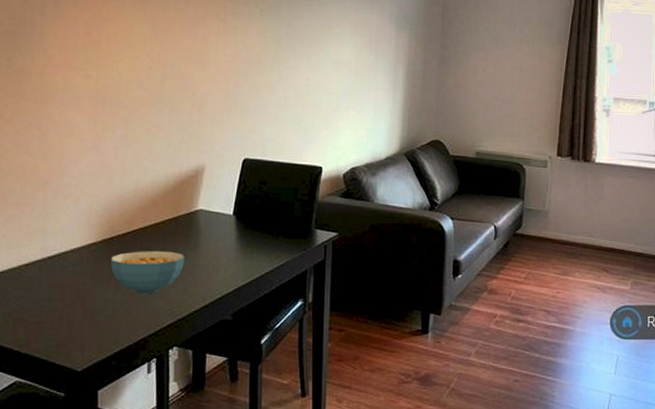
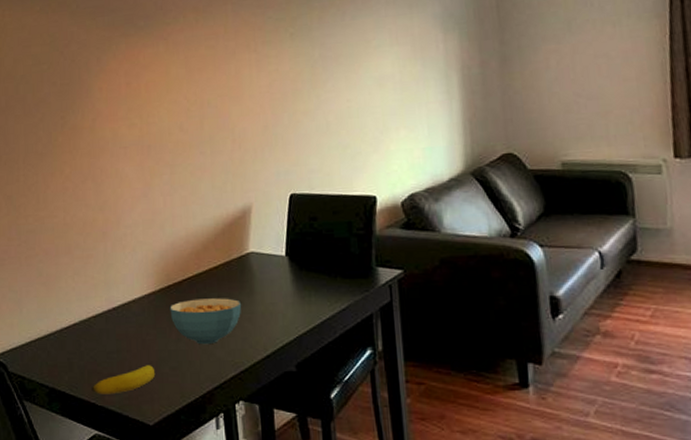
banana: none [15,313,89,342] -> present [91,365,156,394]

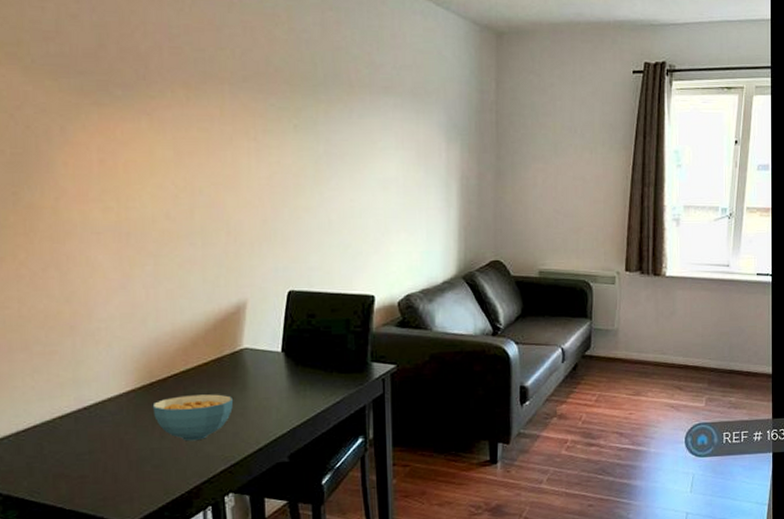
banana: present [91,365,156,394] -> none [57,464,136,498]

